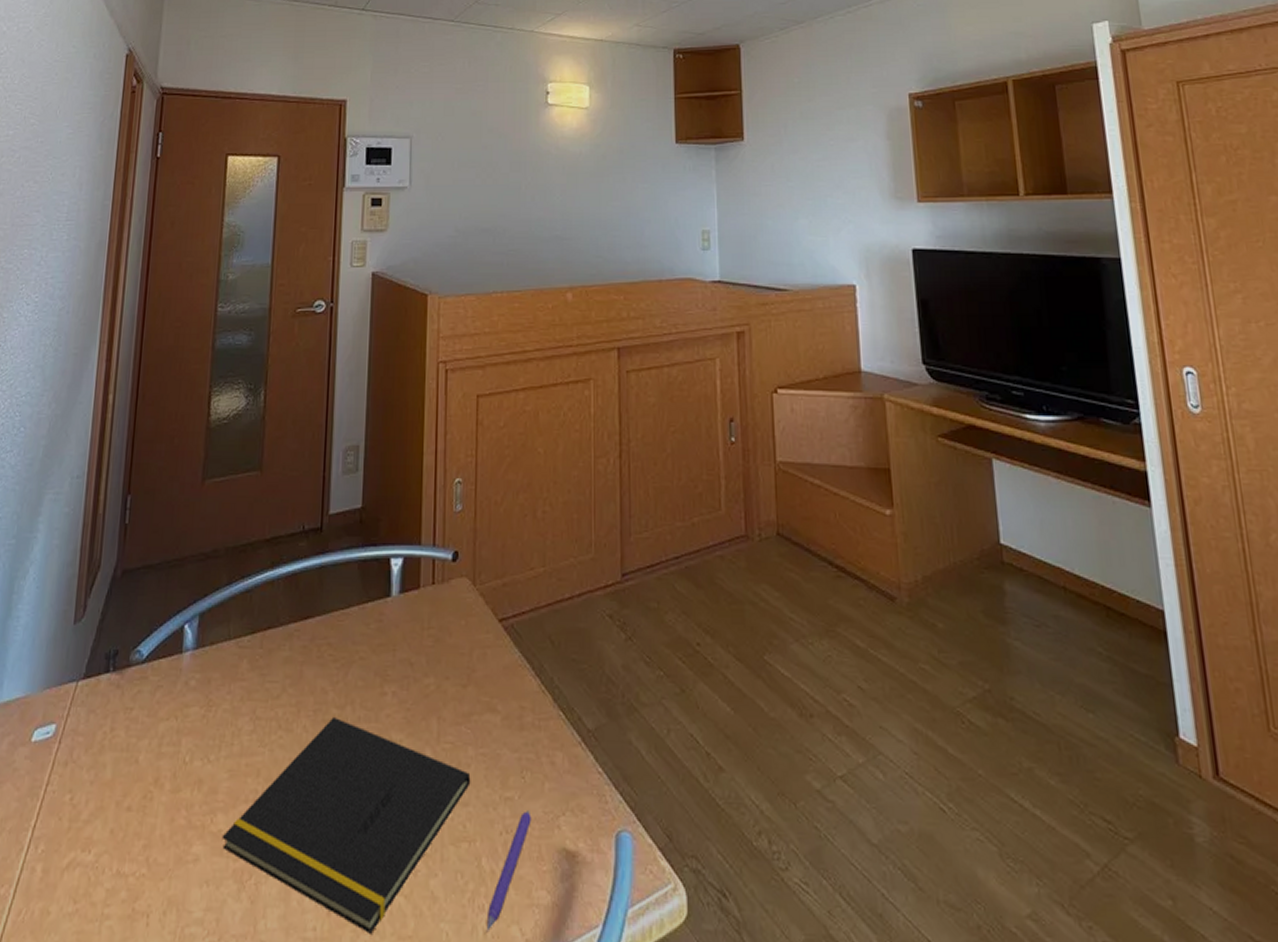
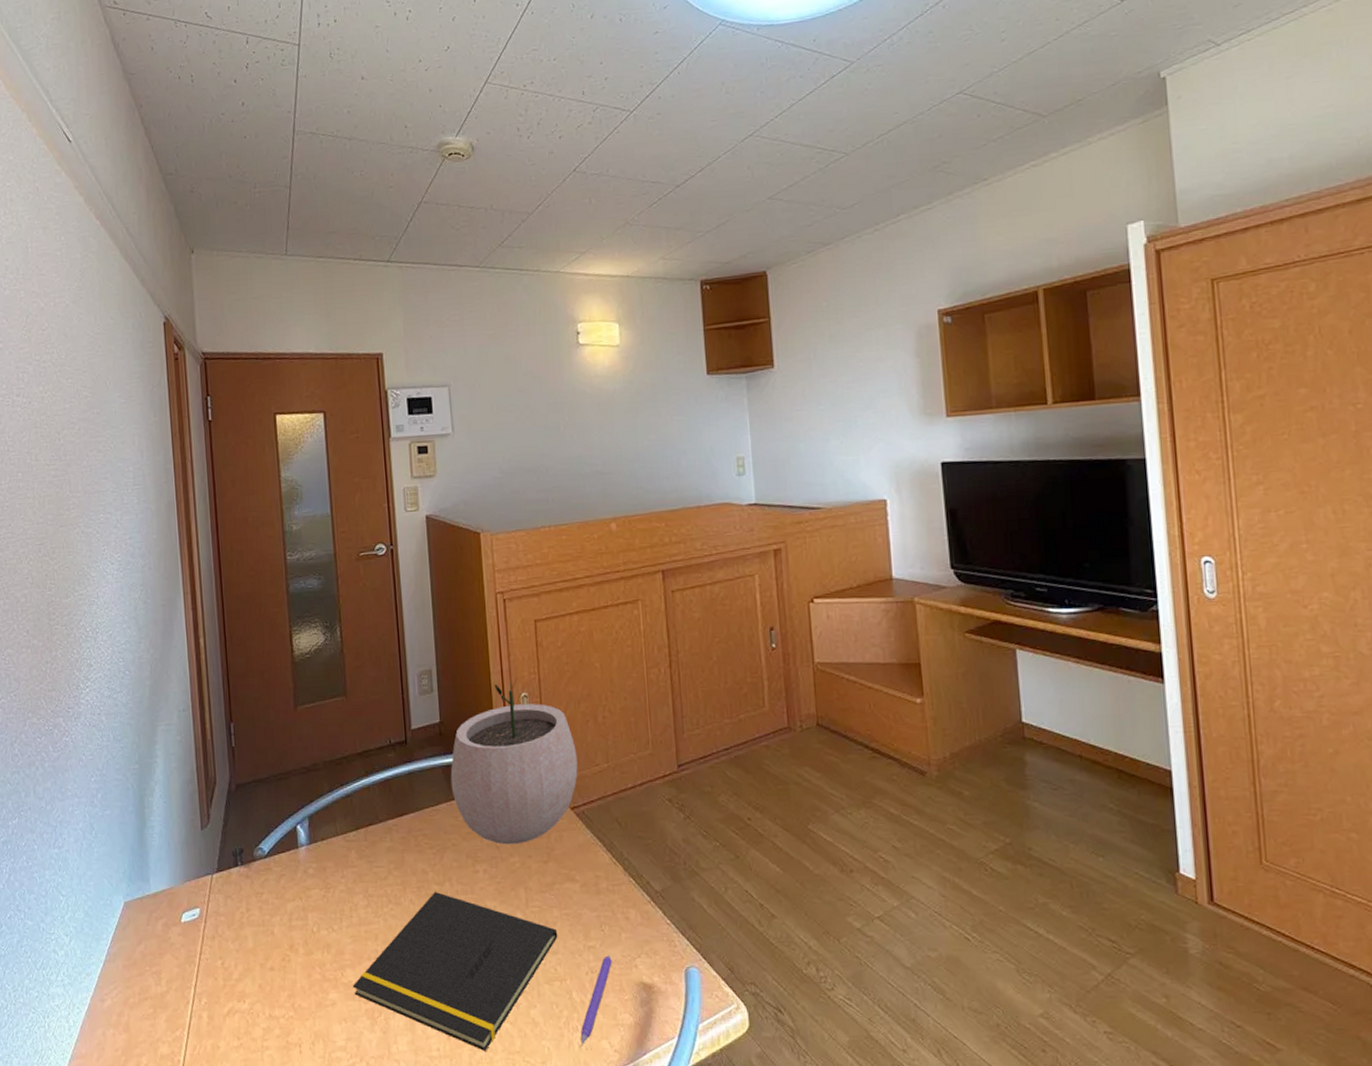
plant pot: none [366,459,511,662] -> present [450,677,578,845]

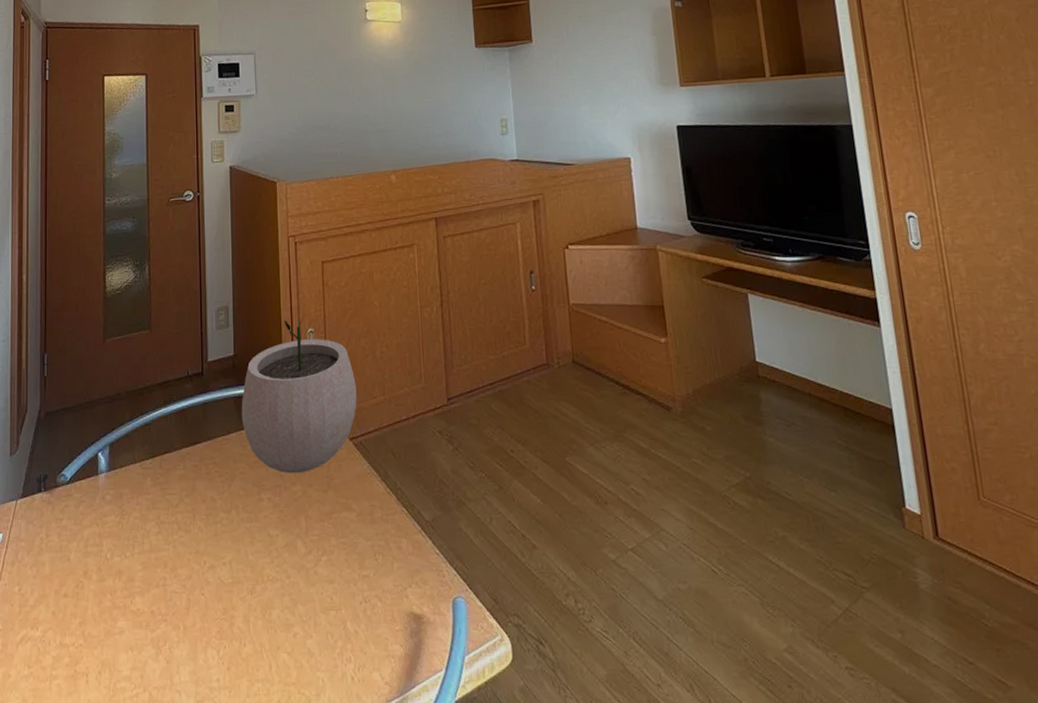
notepad: present [352,892,558,1051] -> none [140,520,335,682]
pen: present [580,955,612,1045] -> none [353,585,385,677]

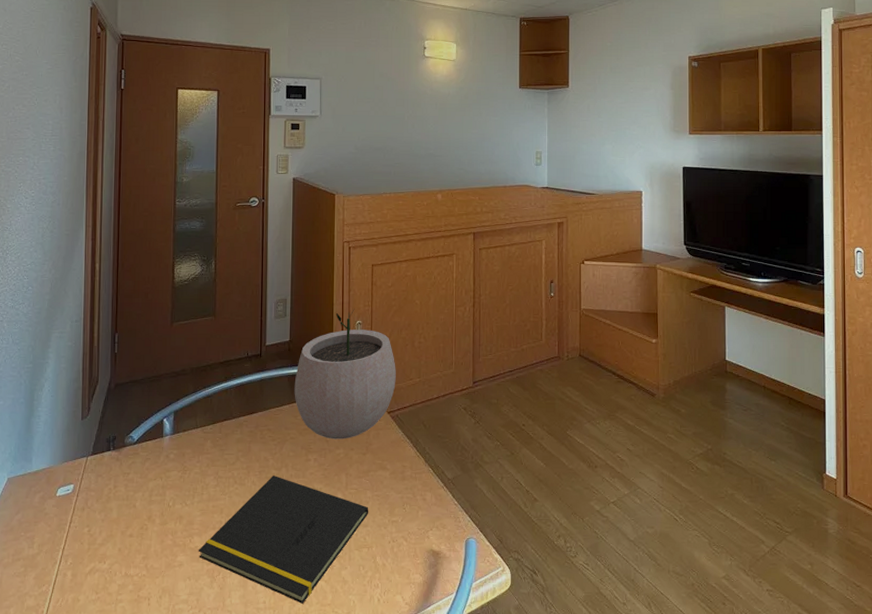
notepad: none [140,520,335,682] -> present [198,476,369,604]

